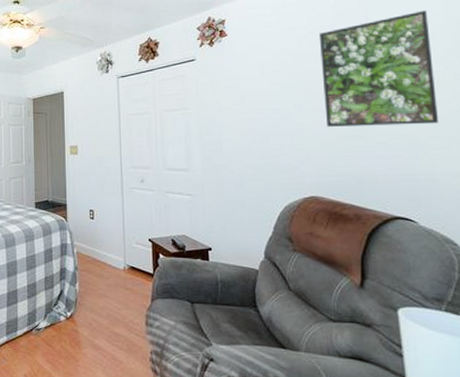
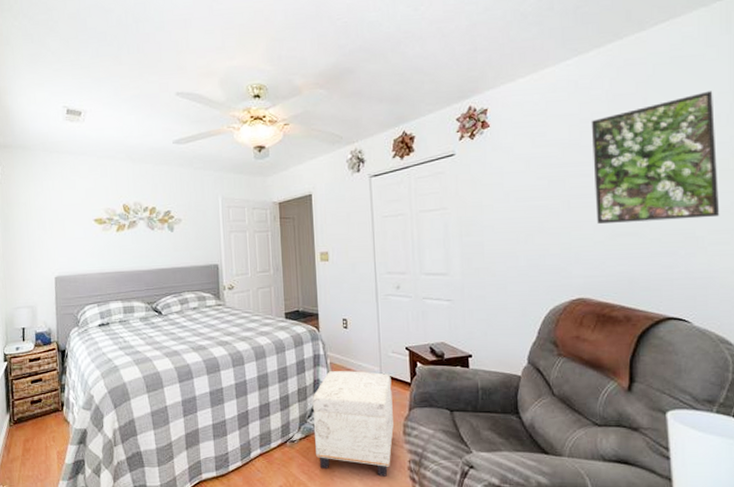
ottoman: none [58,260,136,367] -> present [312,371,394,477]

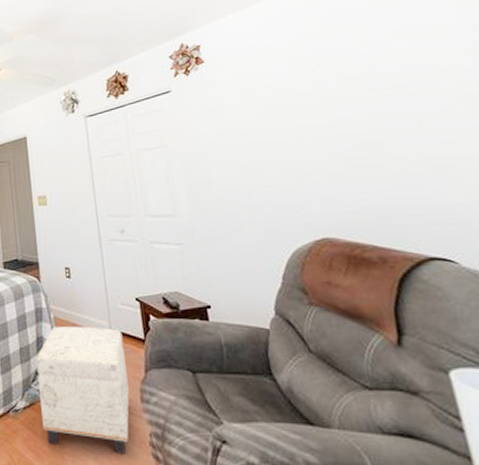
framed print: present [591,91,720,224] -> none [309,16,468,156]

